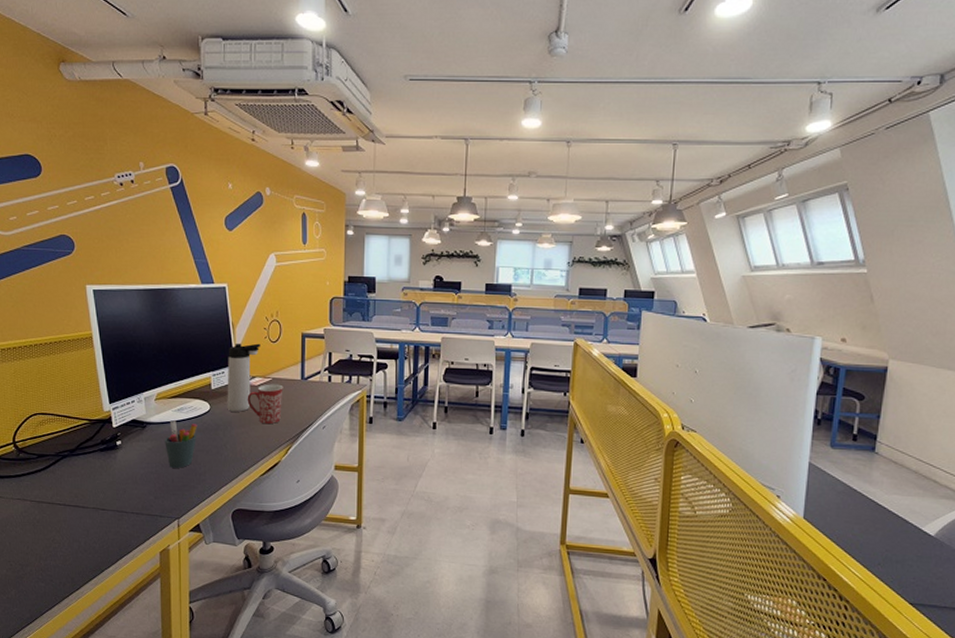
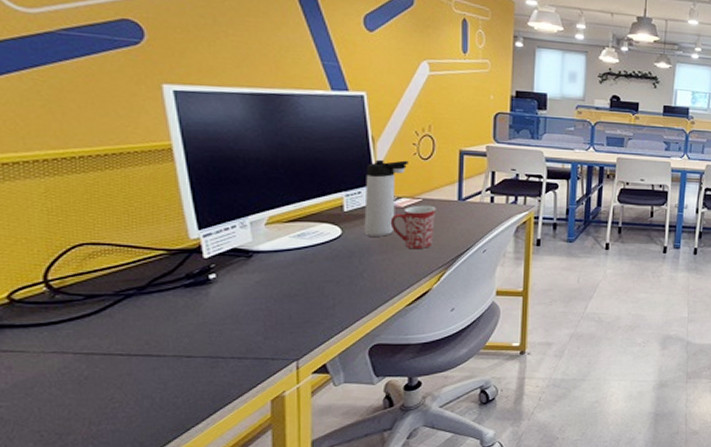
pen holder: present [165,420,197,468] -> none [279,248,324,302]

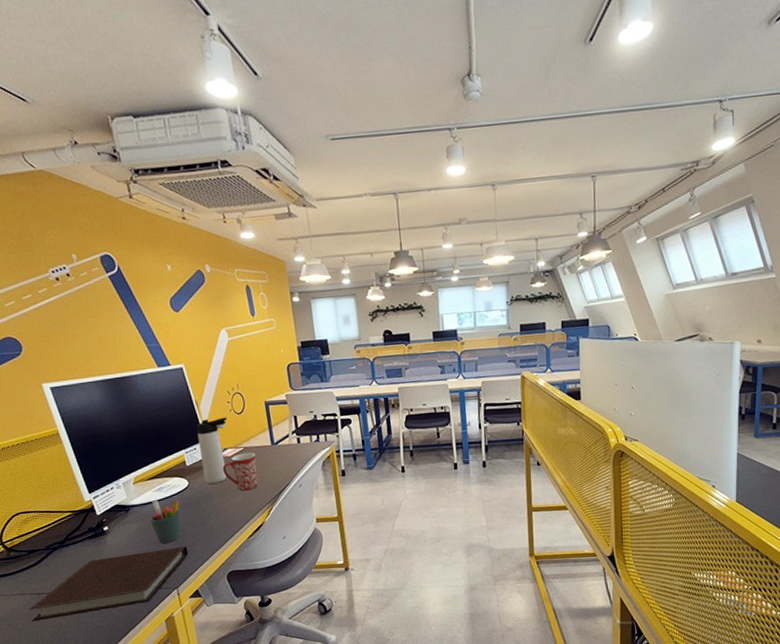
notebook: none [65,308,323,390] -> present [28,546,189,621]
pen holder: none [279,248,324,302] -> present [150,500,181,544]

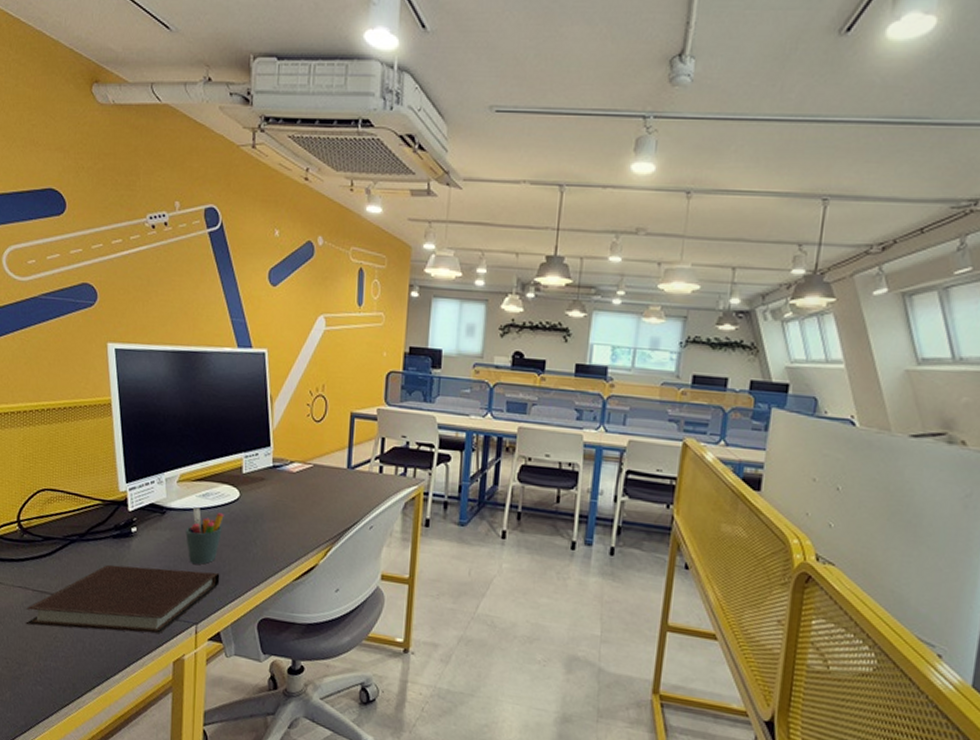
thermos bottle: present [196,417,227,484] -> none [259,420,302,503]
mug: present [222,452,258,491] -> none [282,471,326,520]

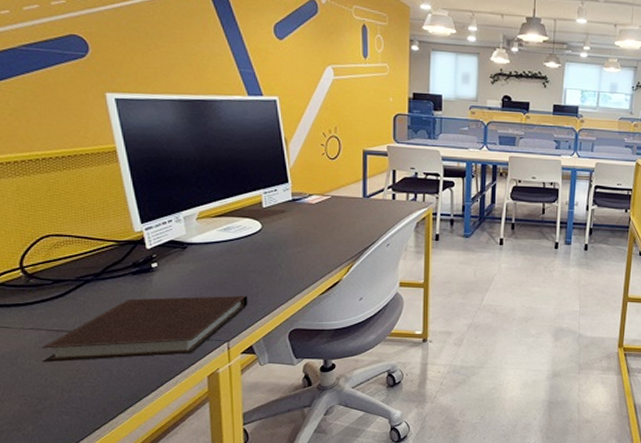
pen holder: present [185,507,224,565] -> none [209,240,248,290]

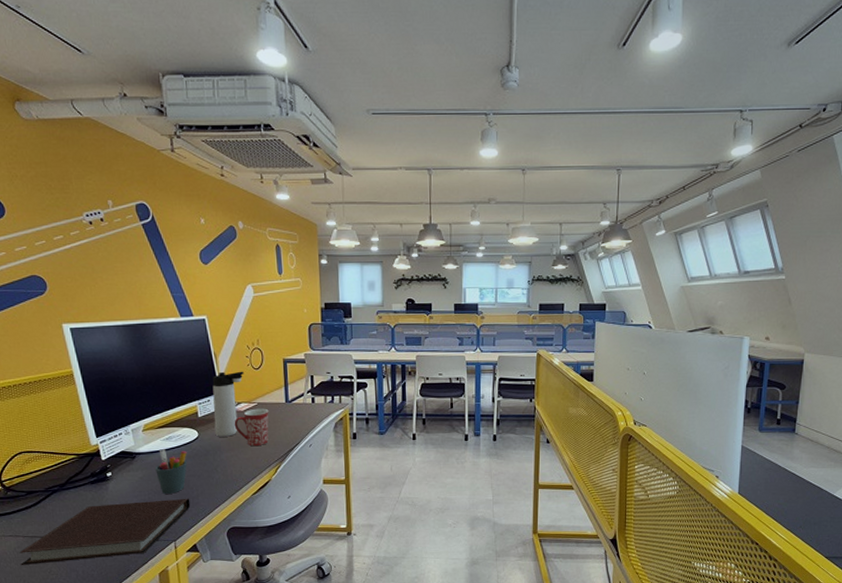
pen holder: none [209,240,248,290] -> present [155,449,187,494]
thermos bottle: none [280,159,318,231] -> present [212,371,244,437]
mug: none [303,202,344,243] -> present [234,408,269,447]

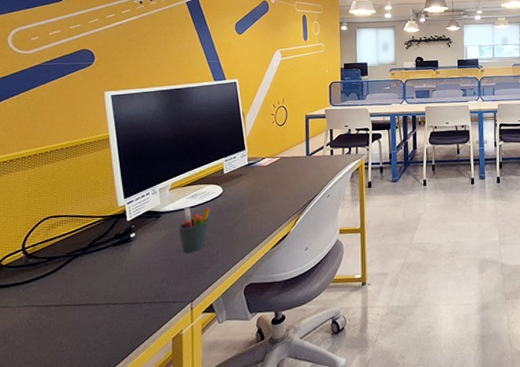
notebook: present [19,498,191,565] -> none [31,255,210,338]
thermos bottle: present [212,371,244,437] -> none [238,128,269,192]
mug: present [234,408,269,447] -> none [257,162,291,200]

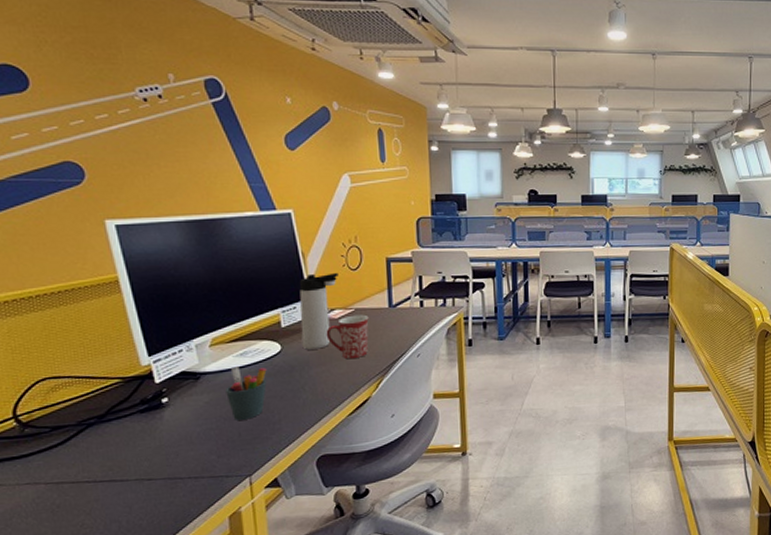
thermos bottle: none [238,128,269,192] -> present [299,272,339,350]
mug: none [257,162,291,200] -> present [326,314,369,360]

